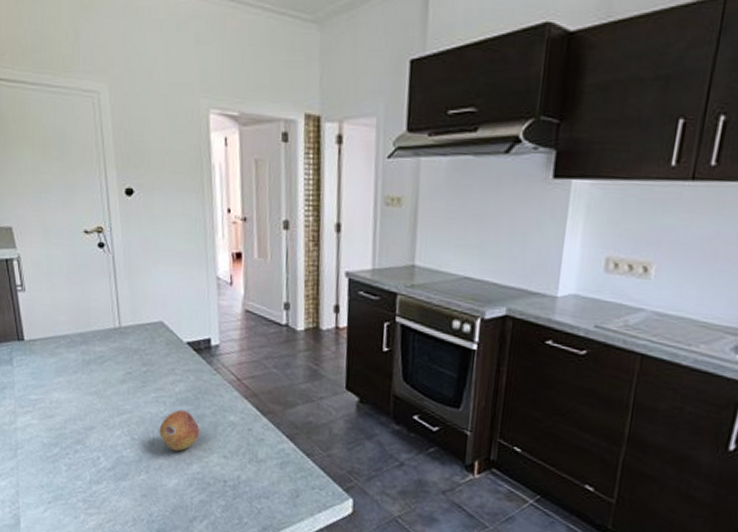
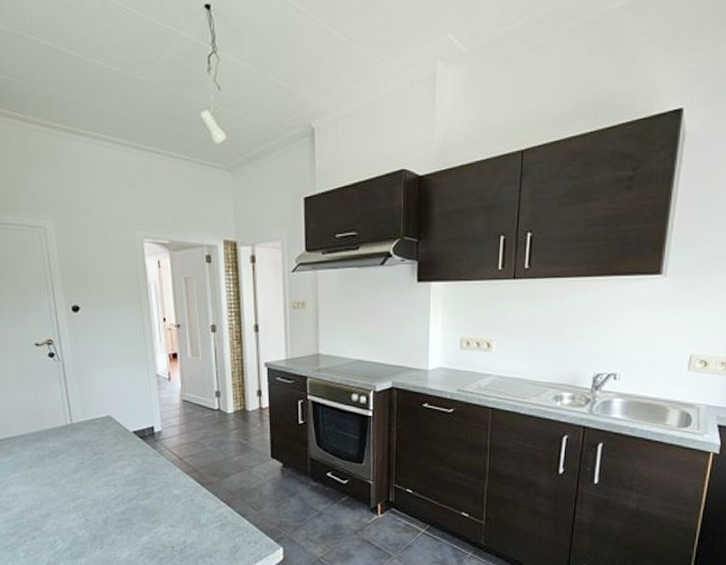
fruit: present [159,409,200,452] -> none [111,490,148,526]

